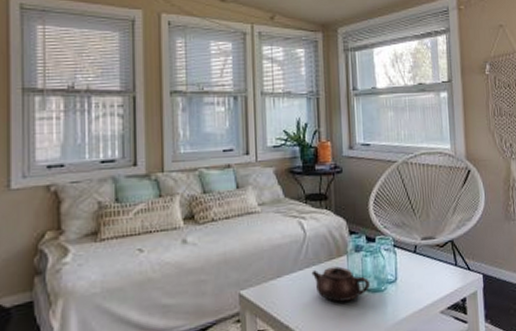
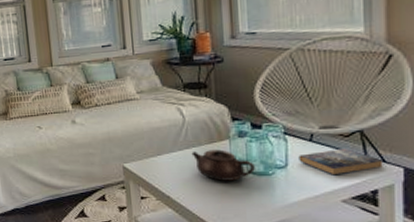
book: none [406,258,469,287] -> present [298,147,383,176]

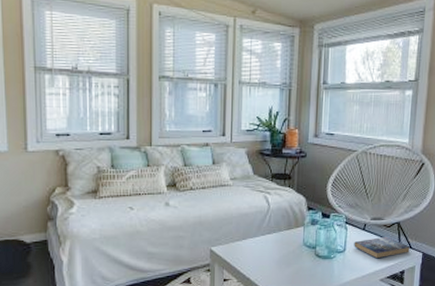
teapot: present [191,149,255,181] -> none [272,235,321,264]

